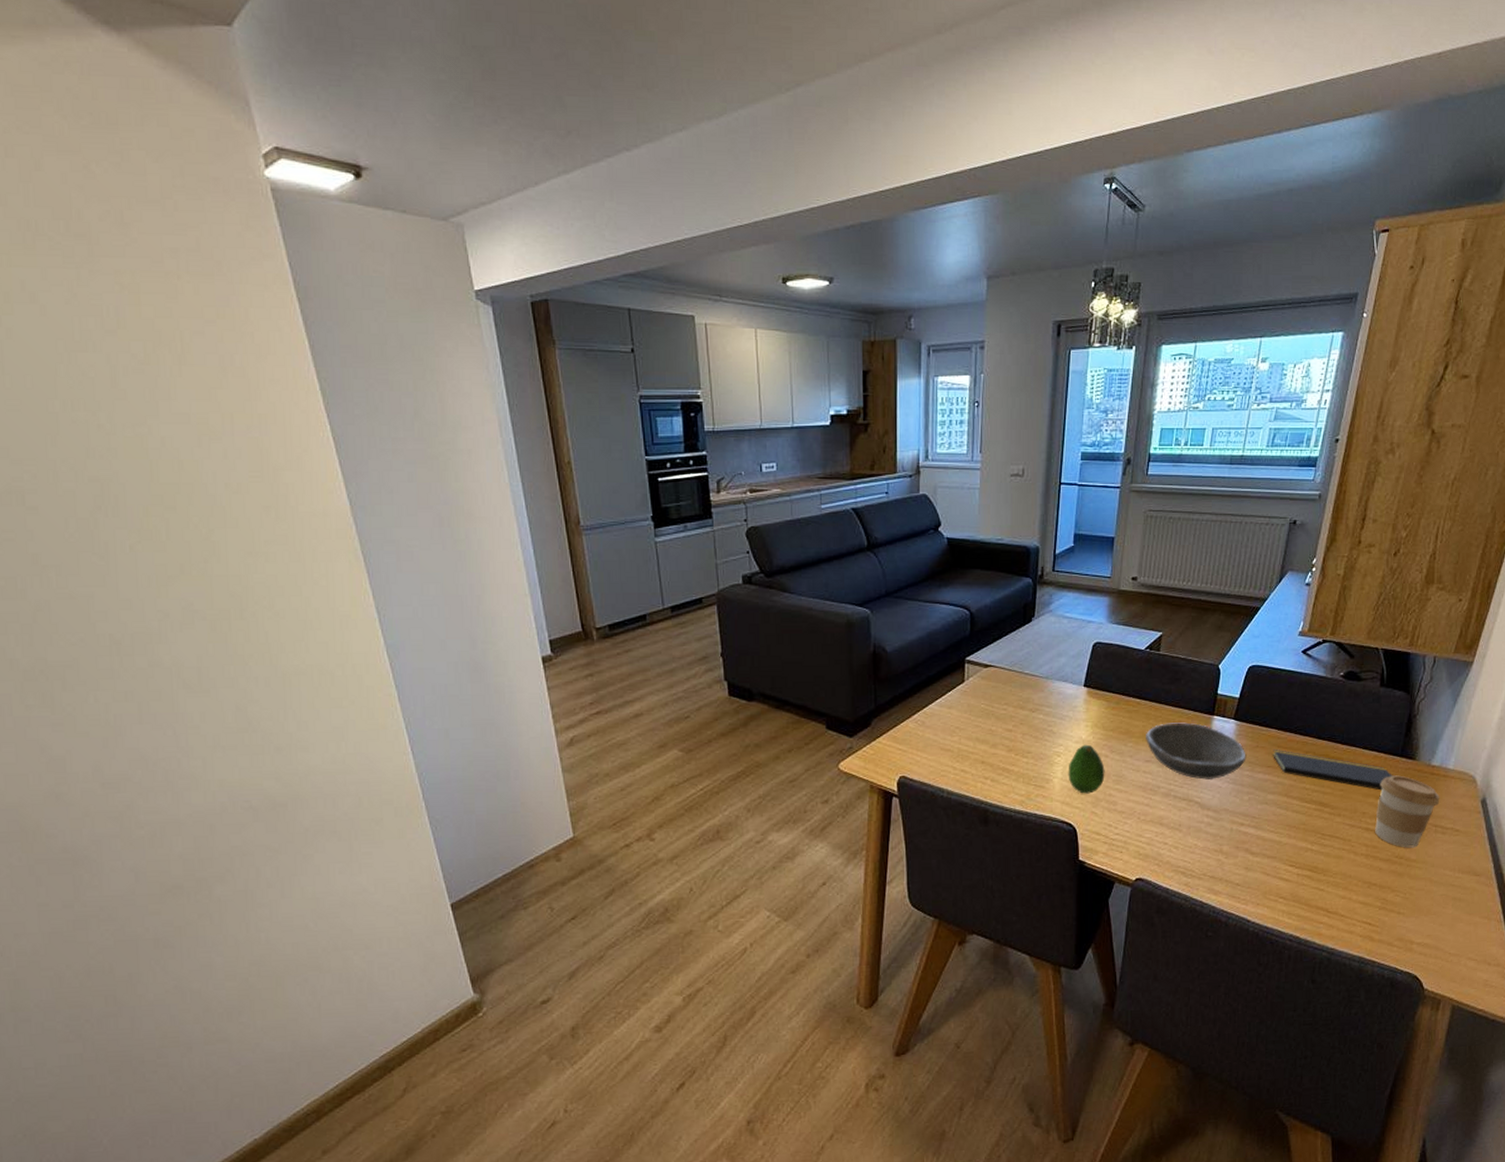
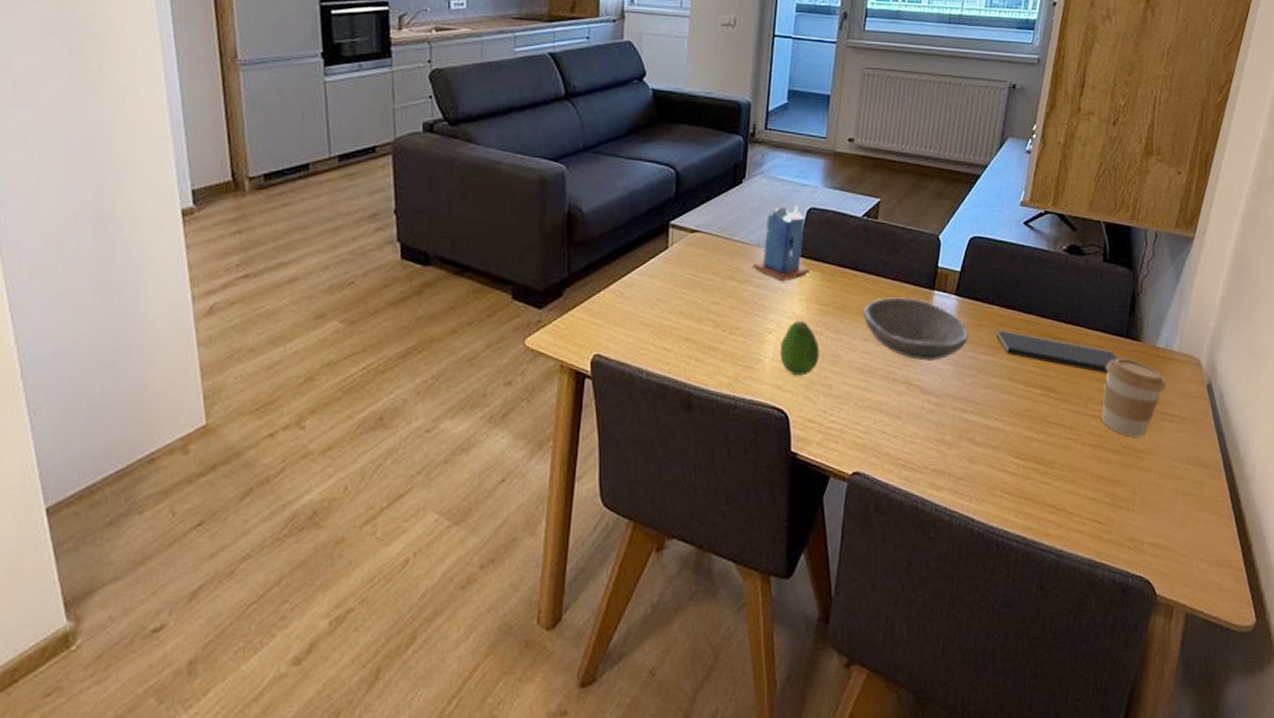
candle: none [1042,640,1096,709] -> present [753,205,811,281]

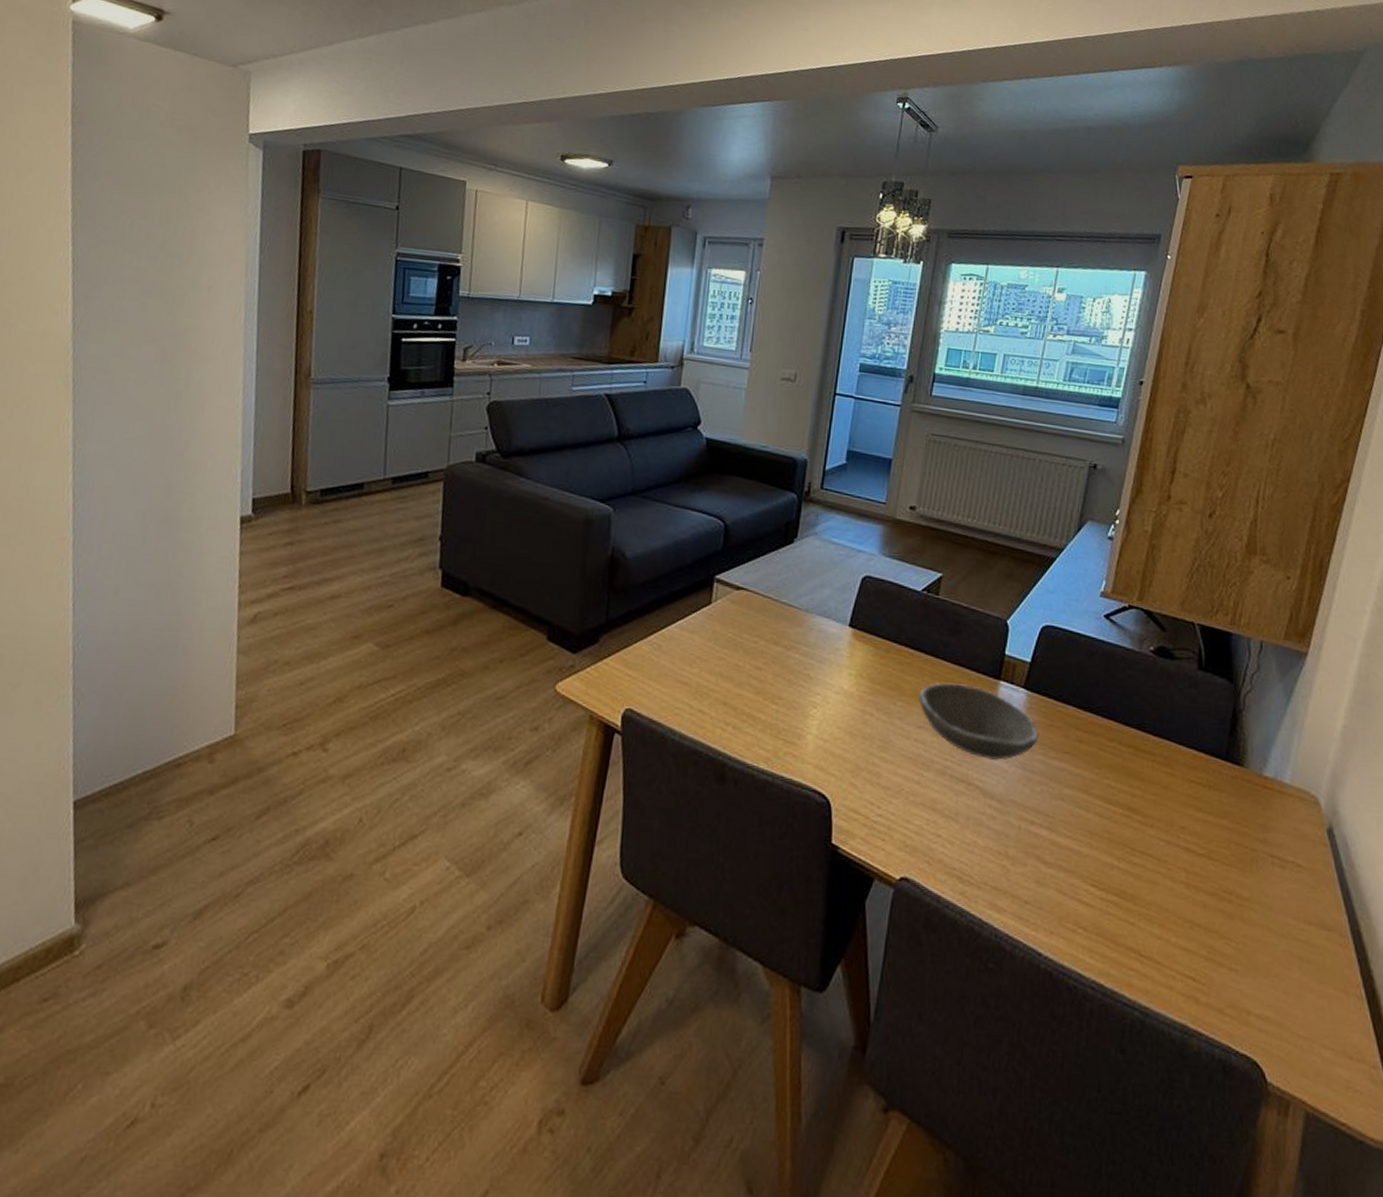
candle: present [753,205,811,281] -> none [800,571,863,652]
fruit: present [779,320,820,376] -> none [824,697,869,759]
notepad: present [996,327,1119,374] -> none [1070,730,1217,801]
coffee cup: present [1102,358,1166,437] -> none [1197,783,1276,882]

